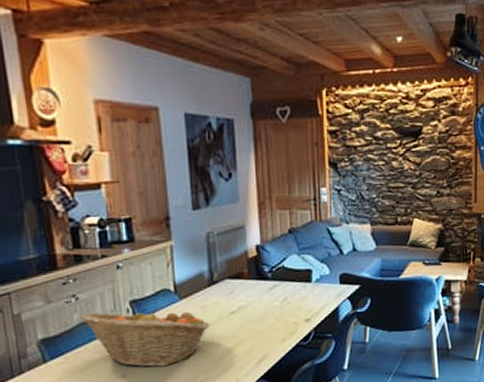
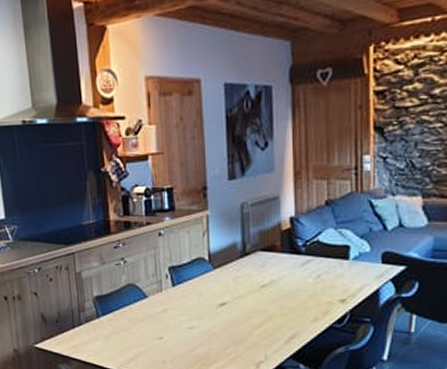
fruit basket: present [80,306,210,368] -> none [127,274,241,334]

